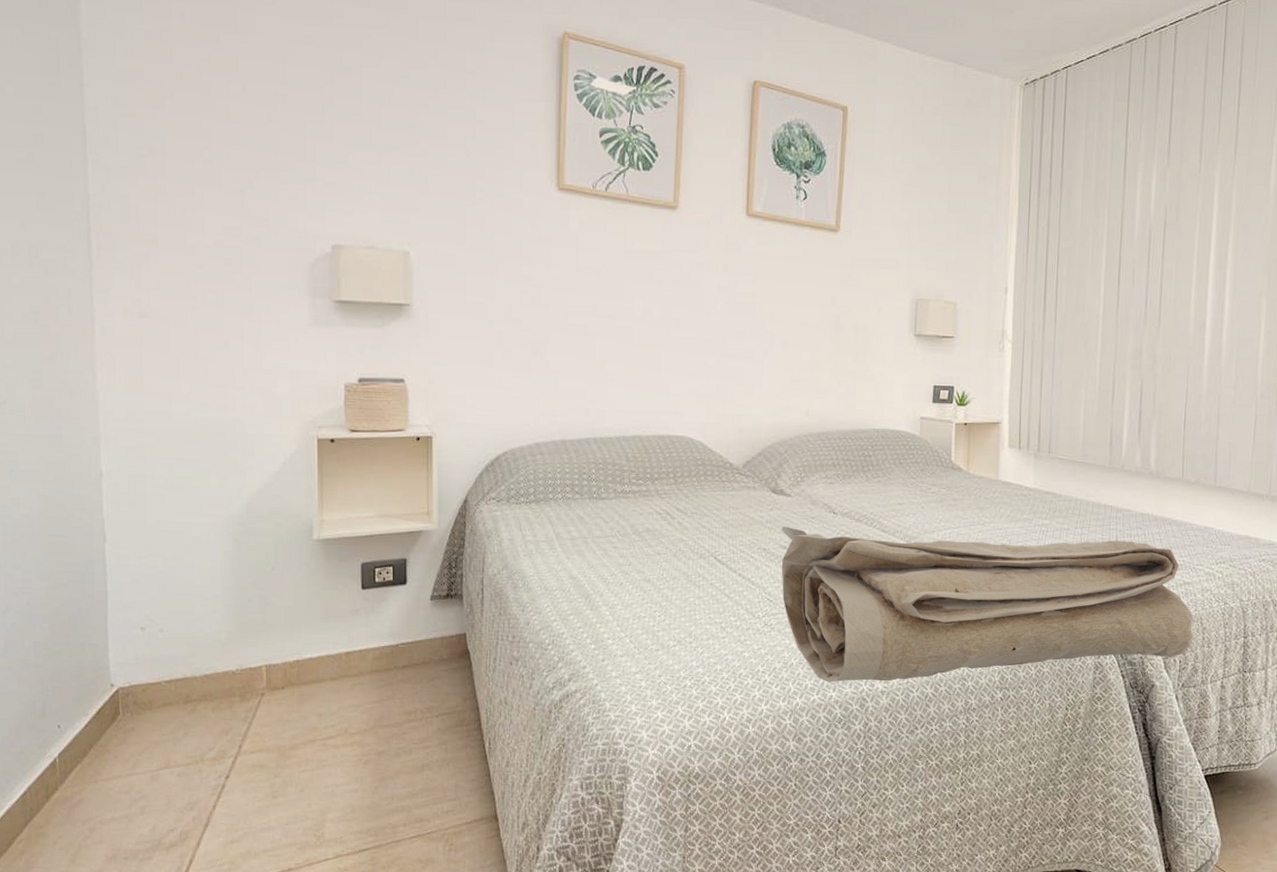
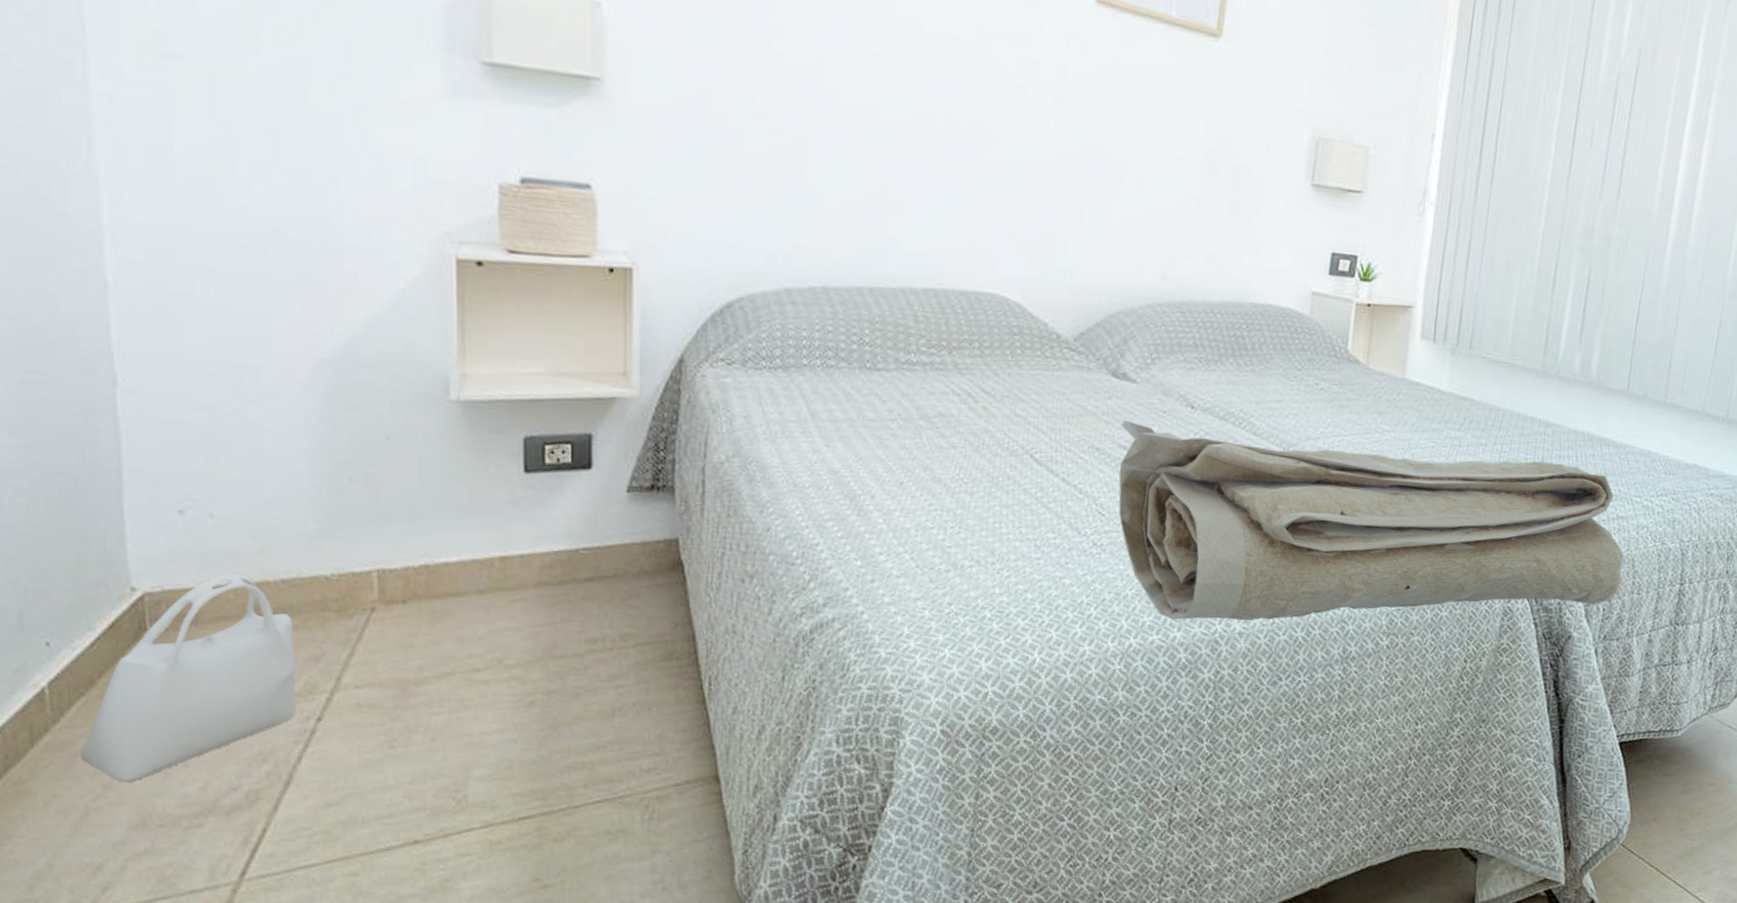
handbag: none [77,671,213,827] -> present [81,572,297,783]

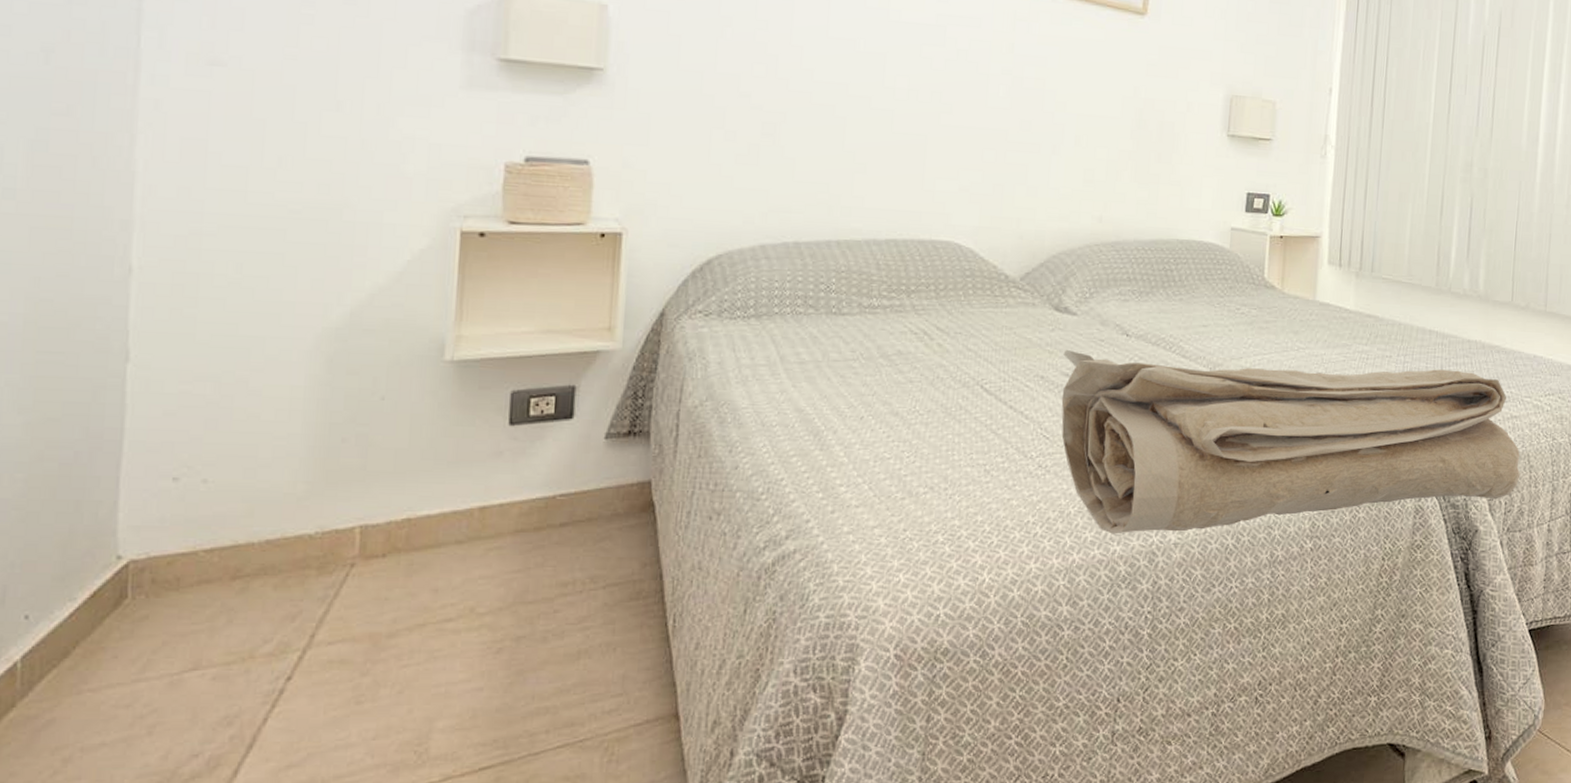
handbag: present [81,572,297,783] -> none [45,536,273,756]

